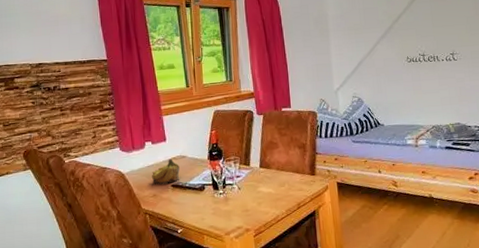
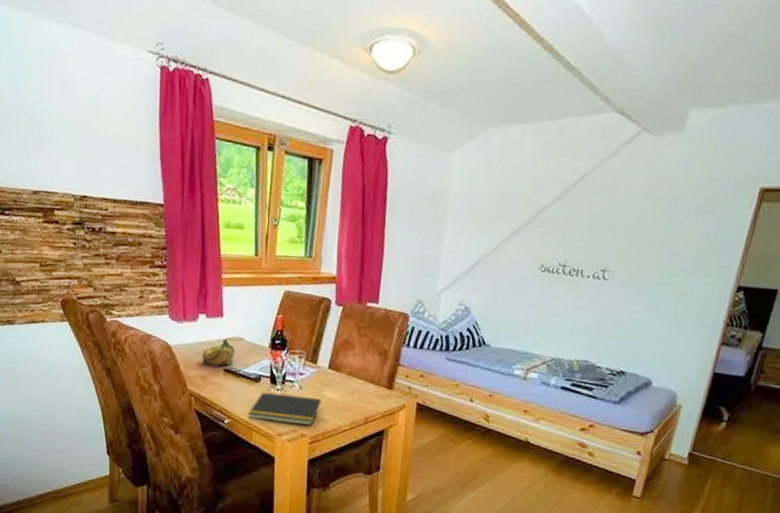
notepad: none [197,194,259,224] -> present [247,392,321,425]

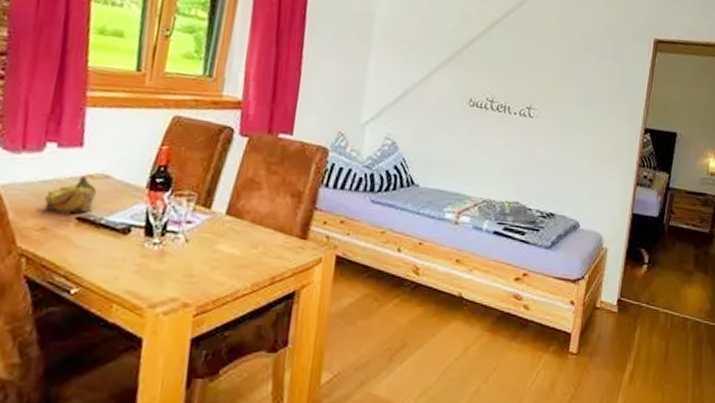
notepad: present [247,392,321,425] -> none [107,247,214,291]

